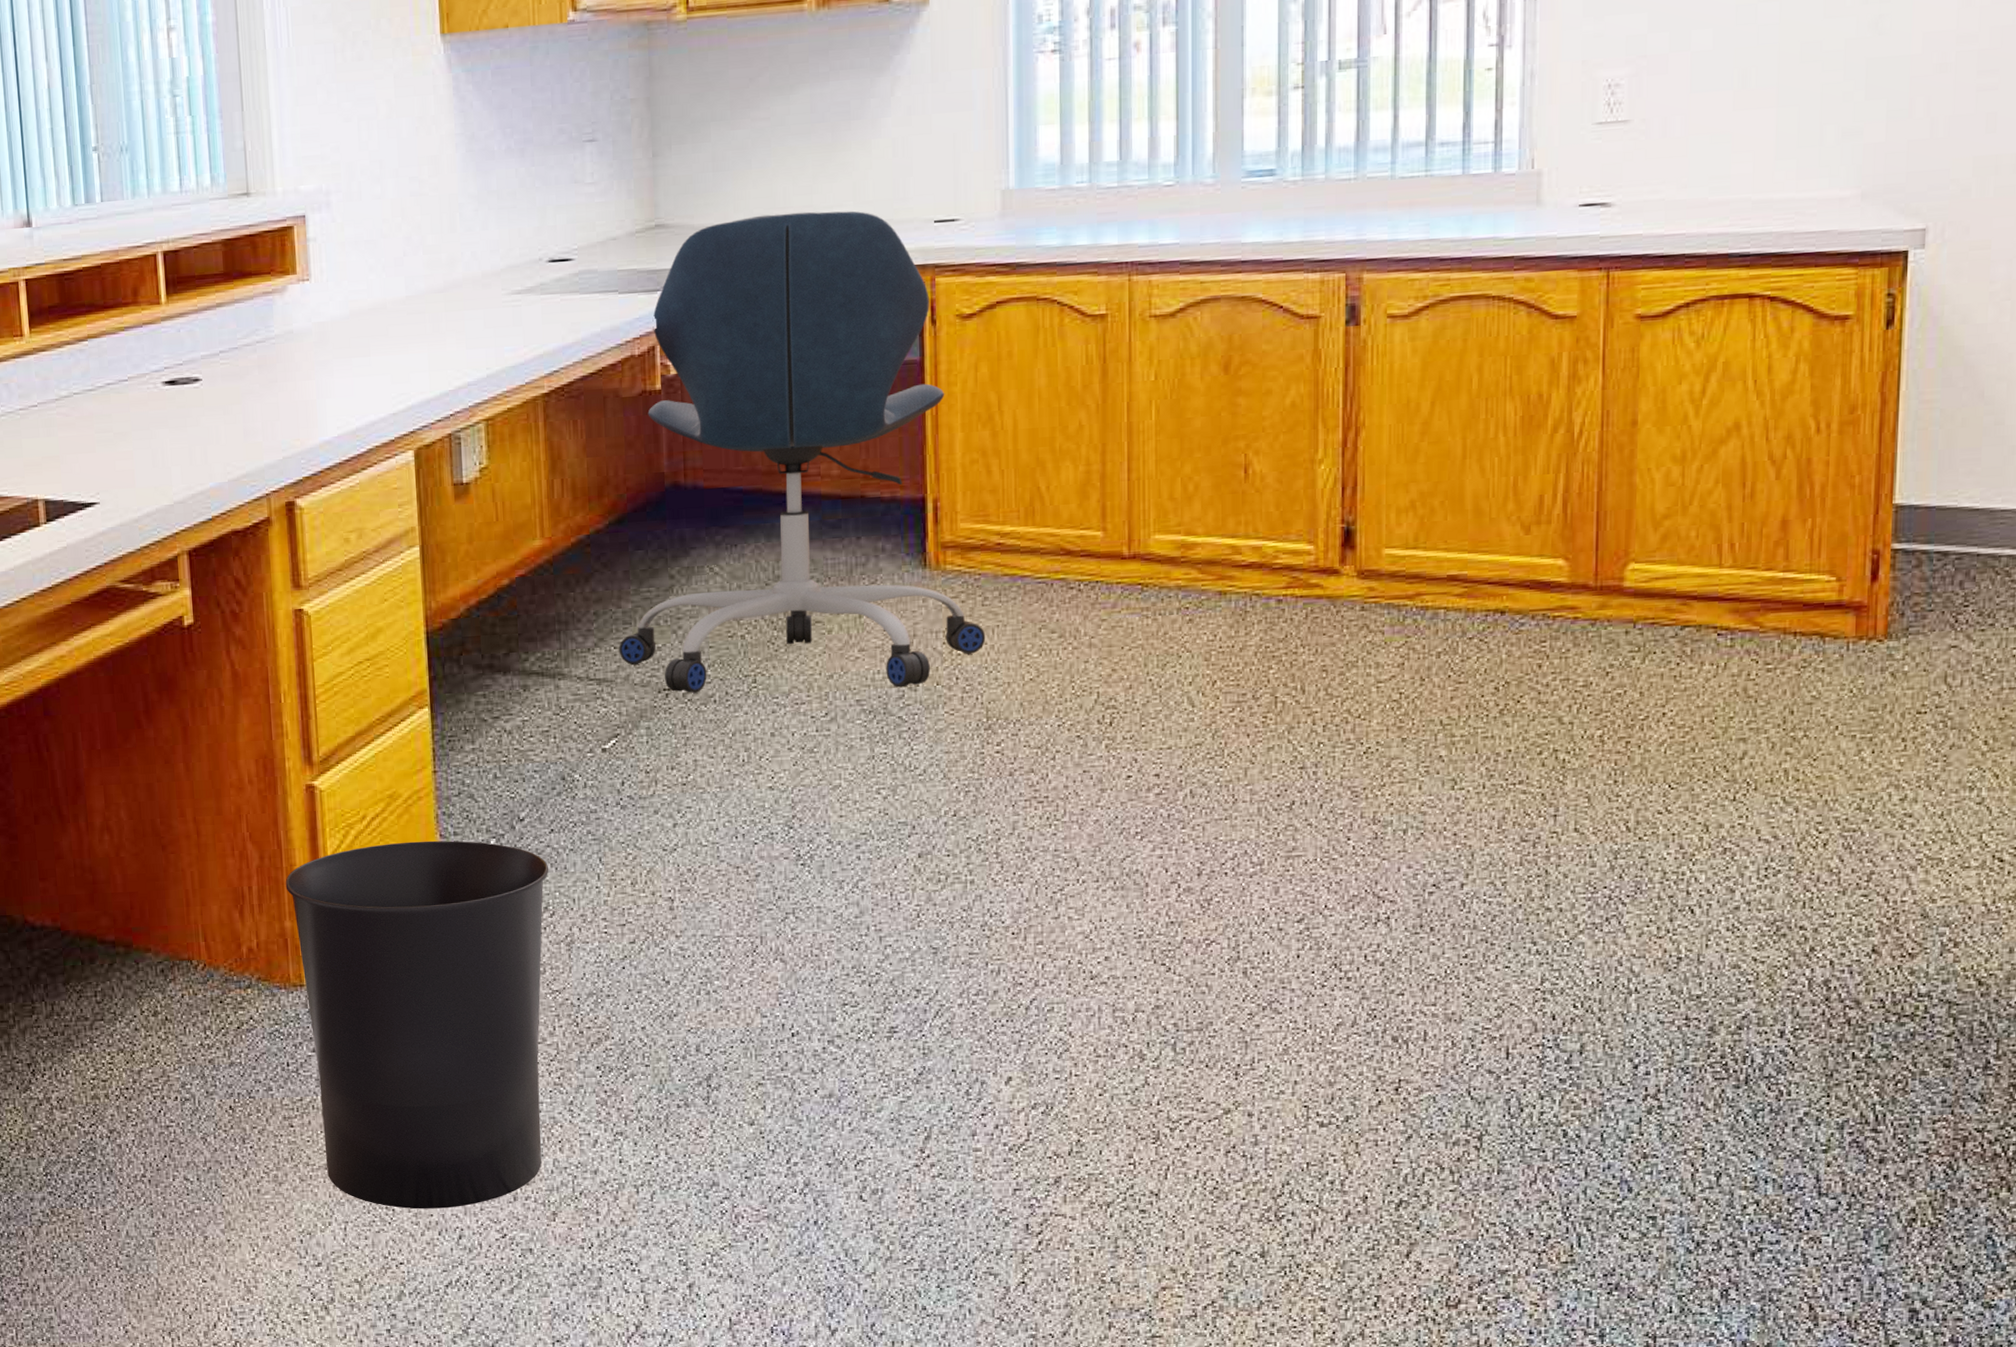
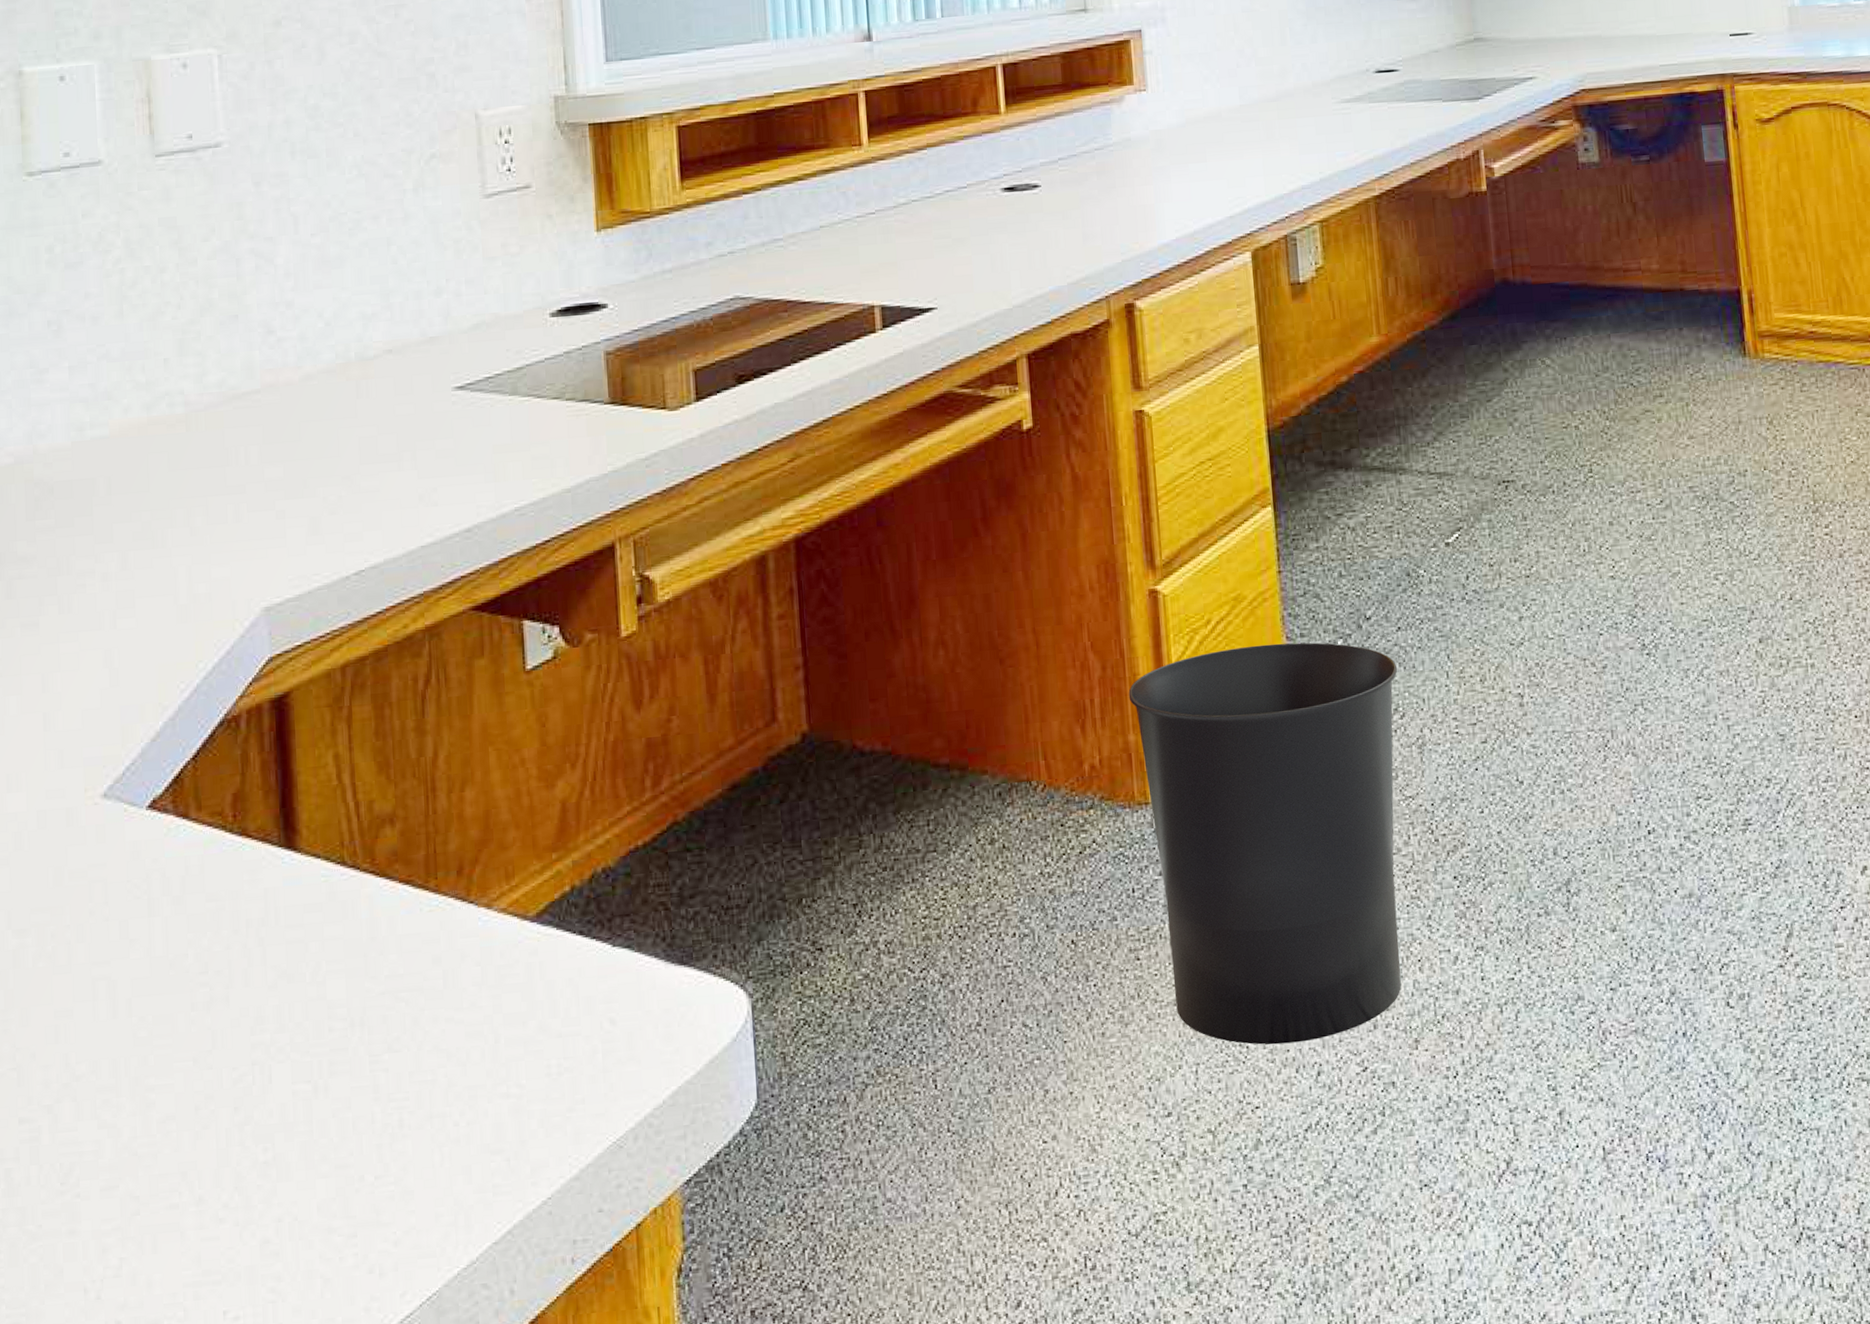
office chair: present [618,210,986,693] -> none [1457,25,1807,485]

